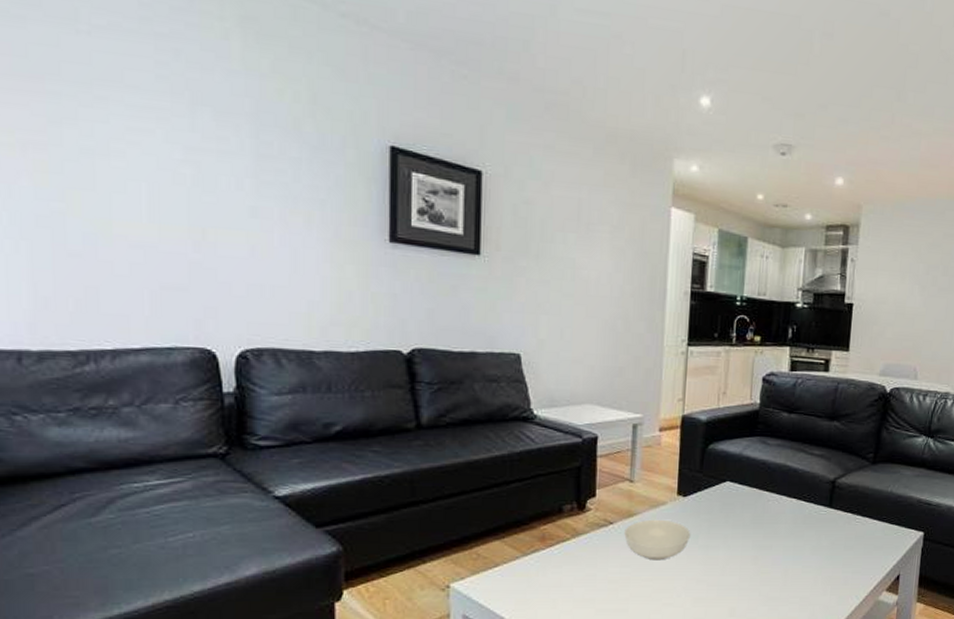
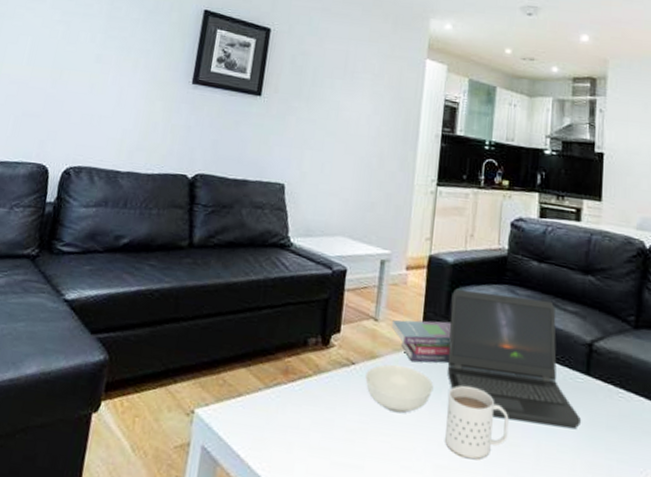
books: none [647,475,707,515] -> present [391,320,452,363]
laptop computer: none [703,444,824,553] -> present [447,288,582,429]
mug: none [703,529,761,589] -> present [445,385,509,460]

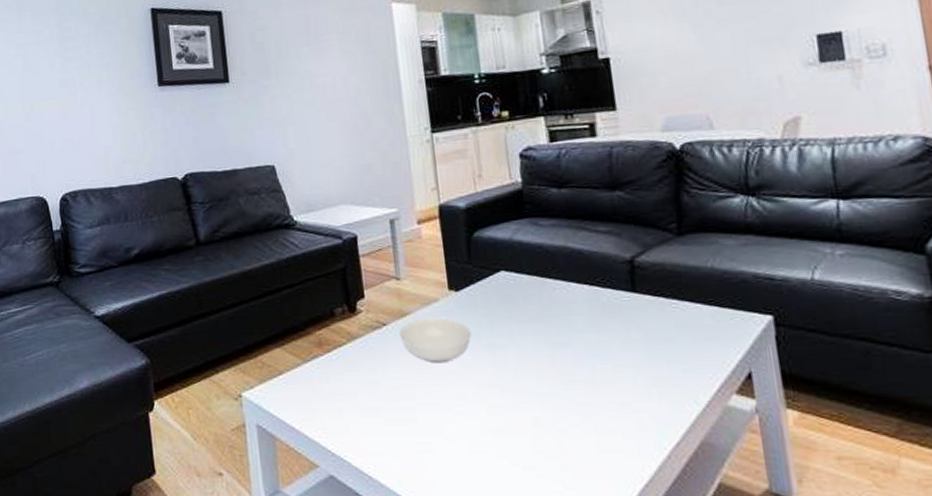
books: present [391,320,452,363] -> none [414,266,482,313]
mug: present [445,385,509,460] -> none [487,325,559,395]
laptop computer: present [447,288,582,429] -> none [471,225,636,351]

